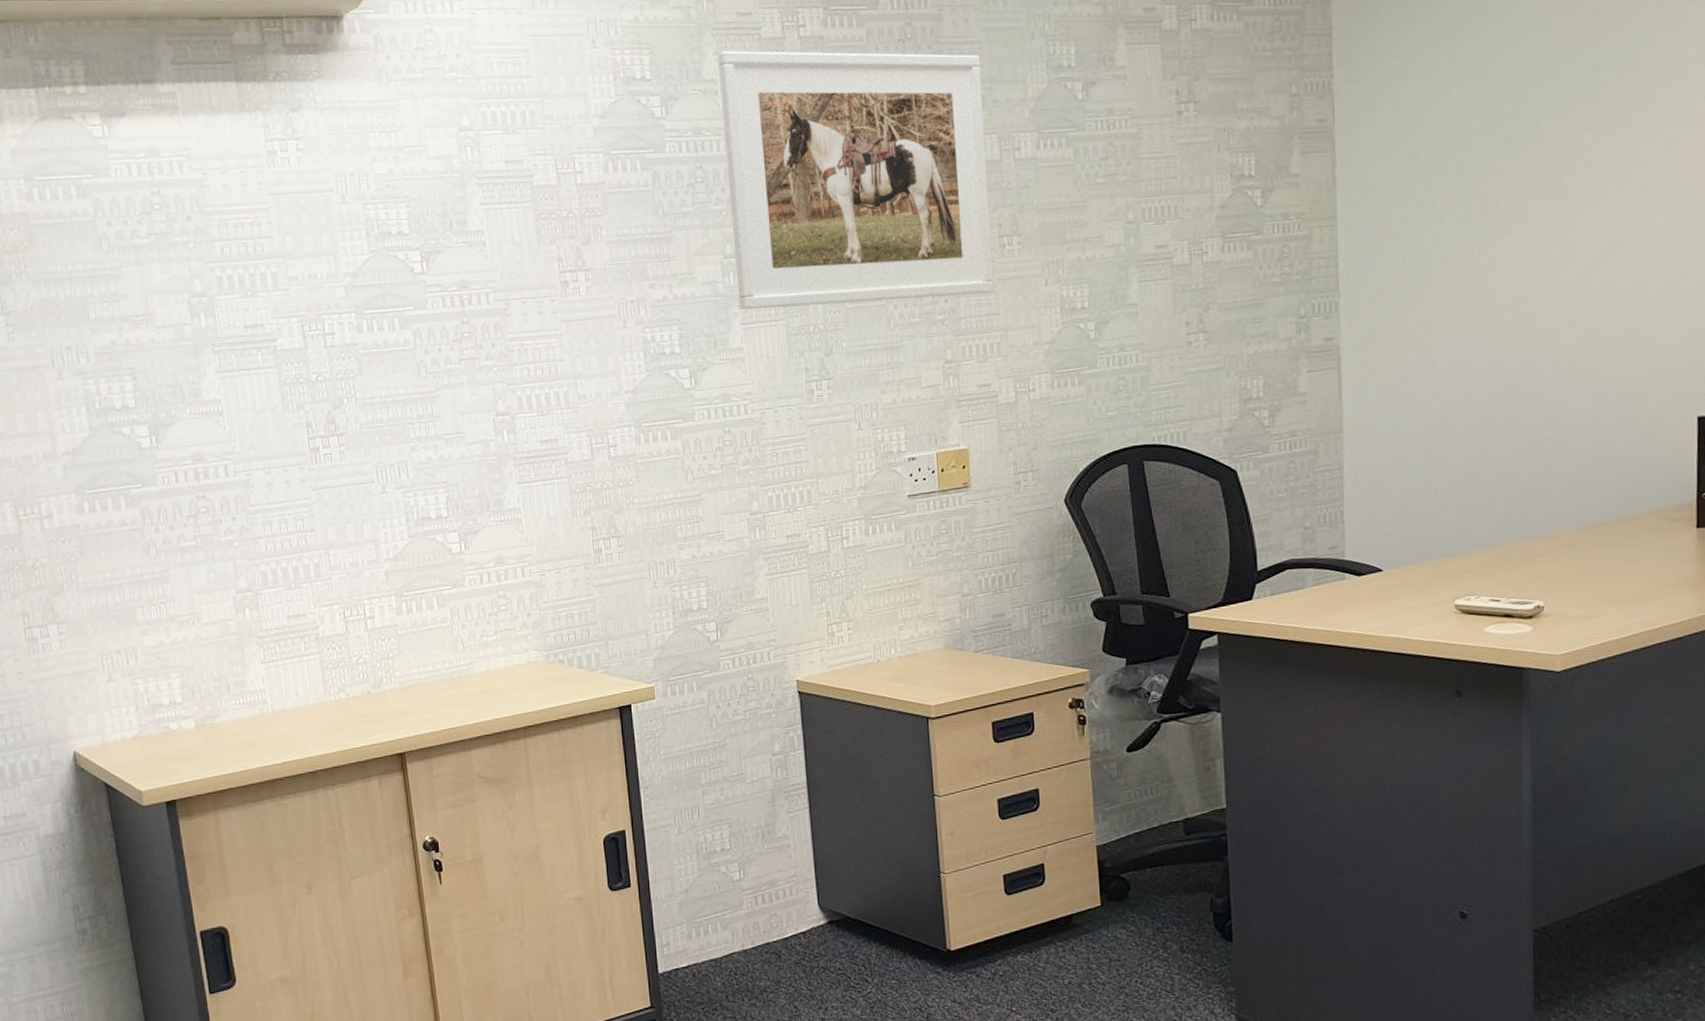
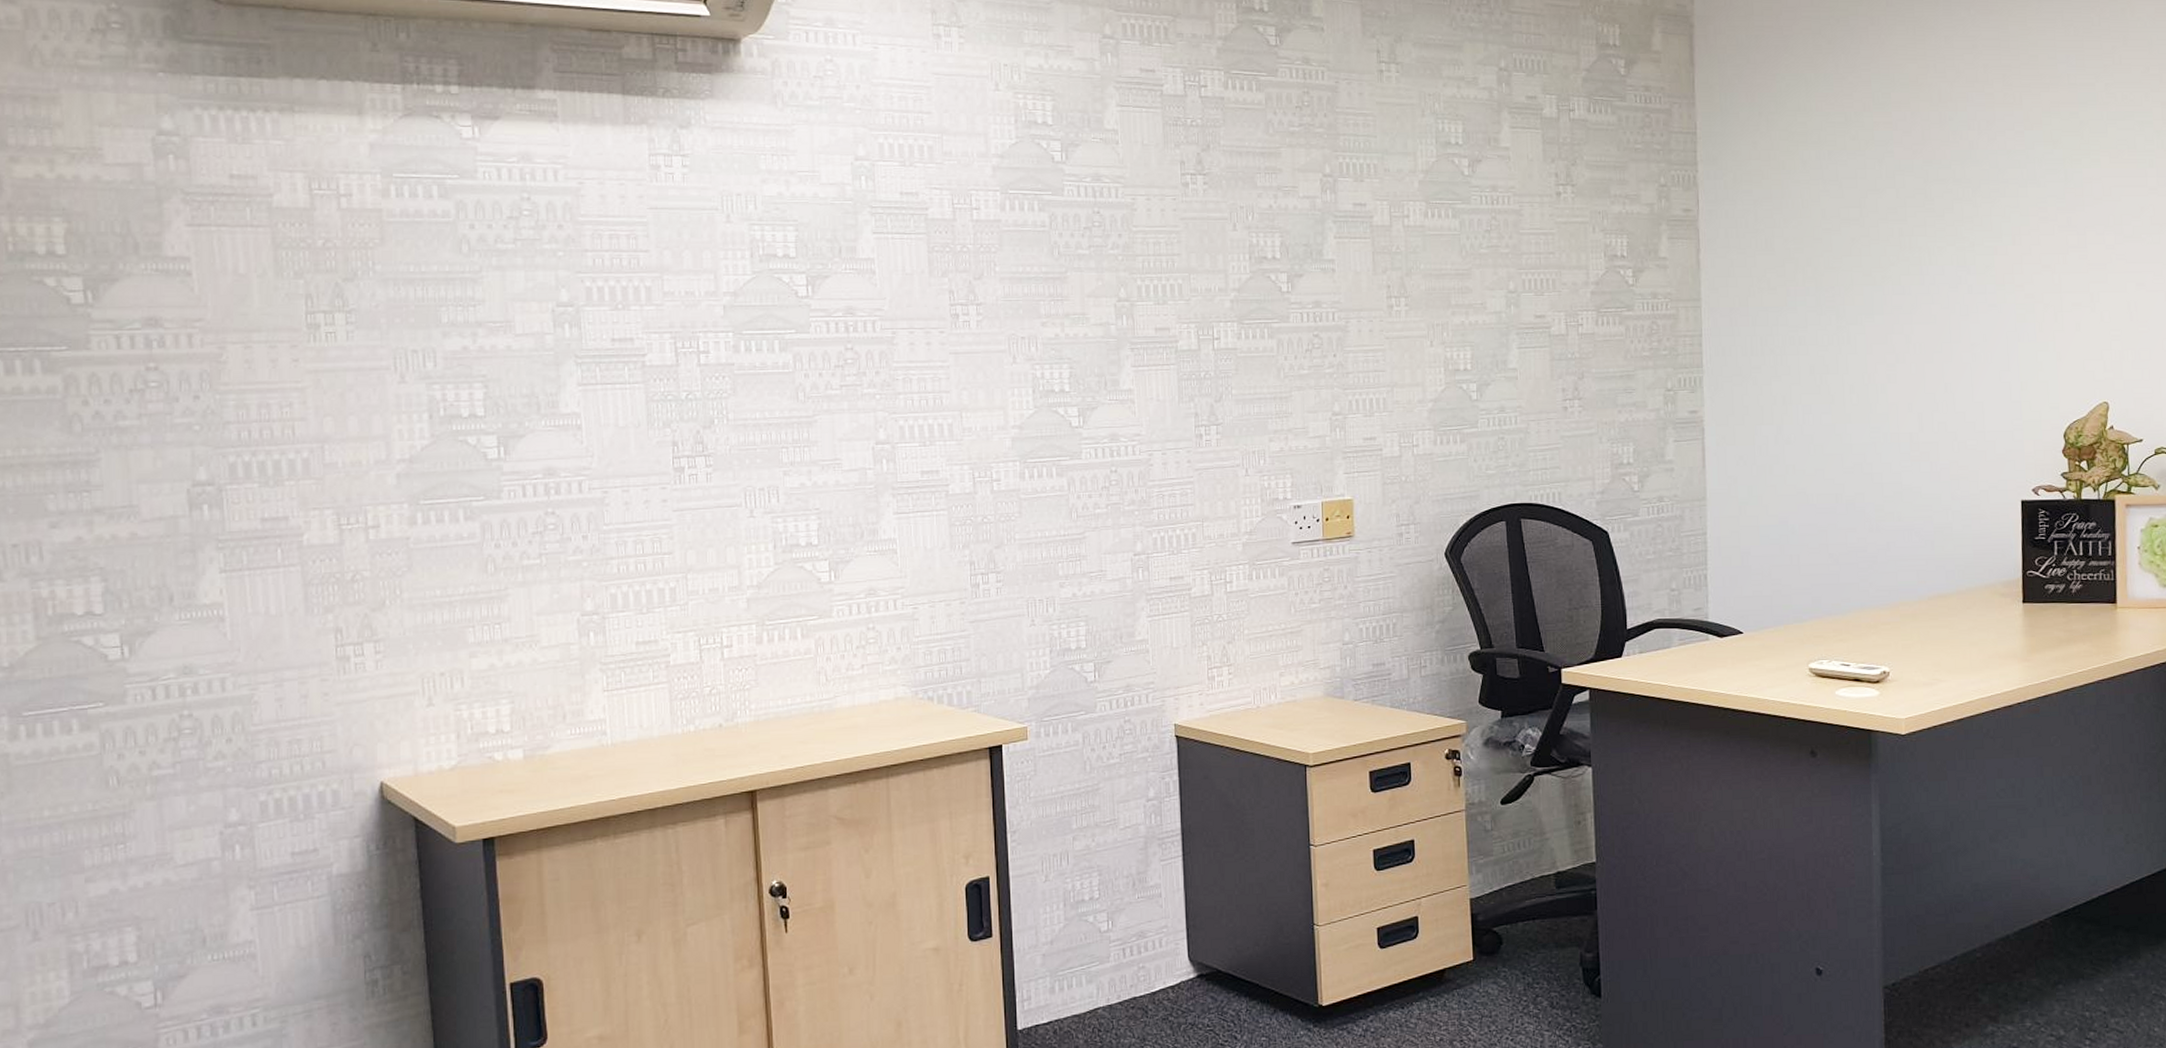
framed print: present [717,50,994,310] -> none [1119,104,1382,353]

